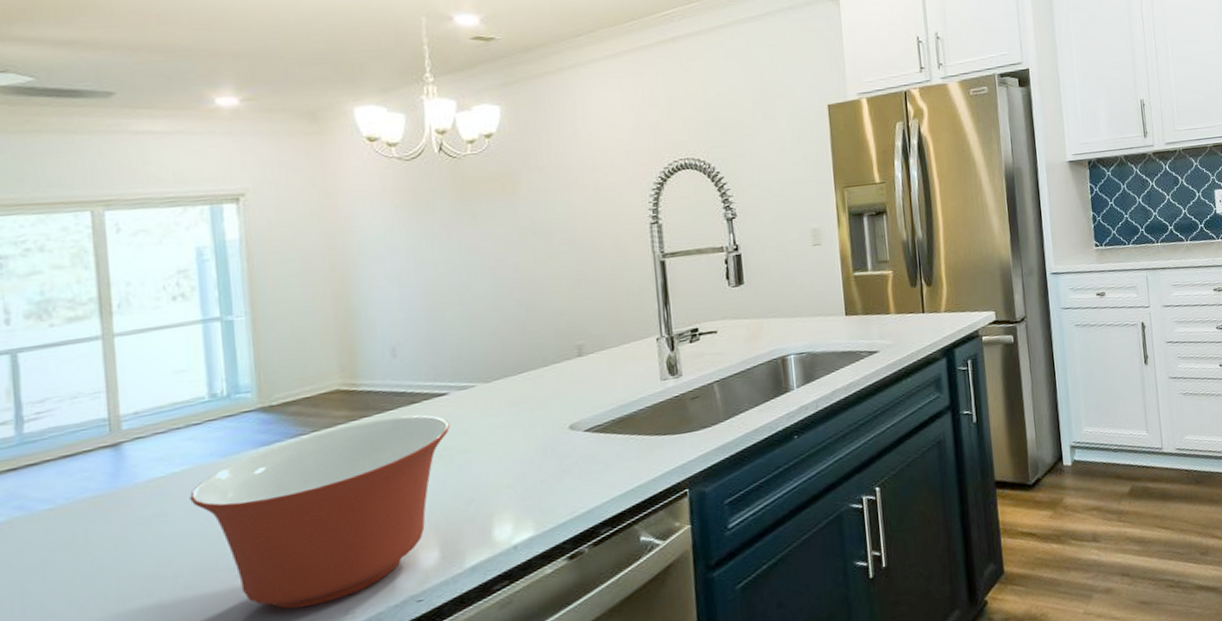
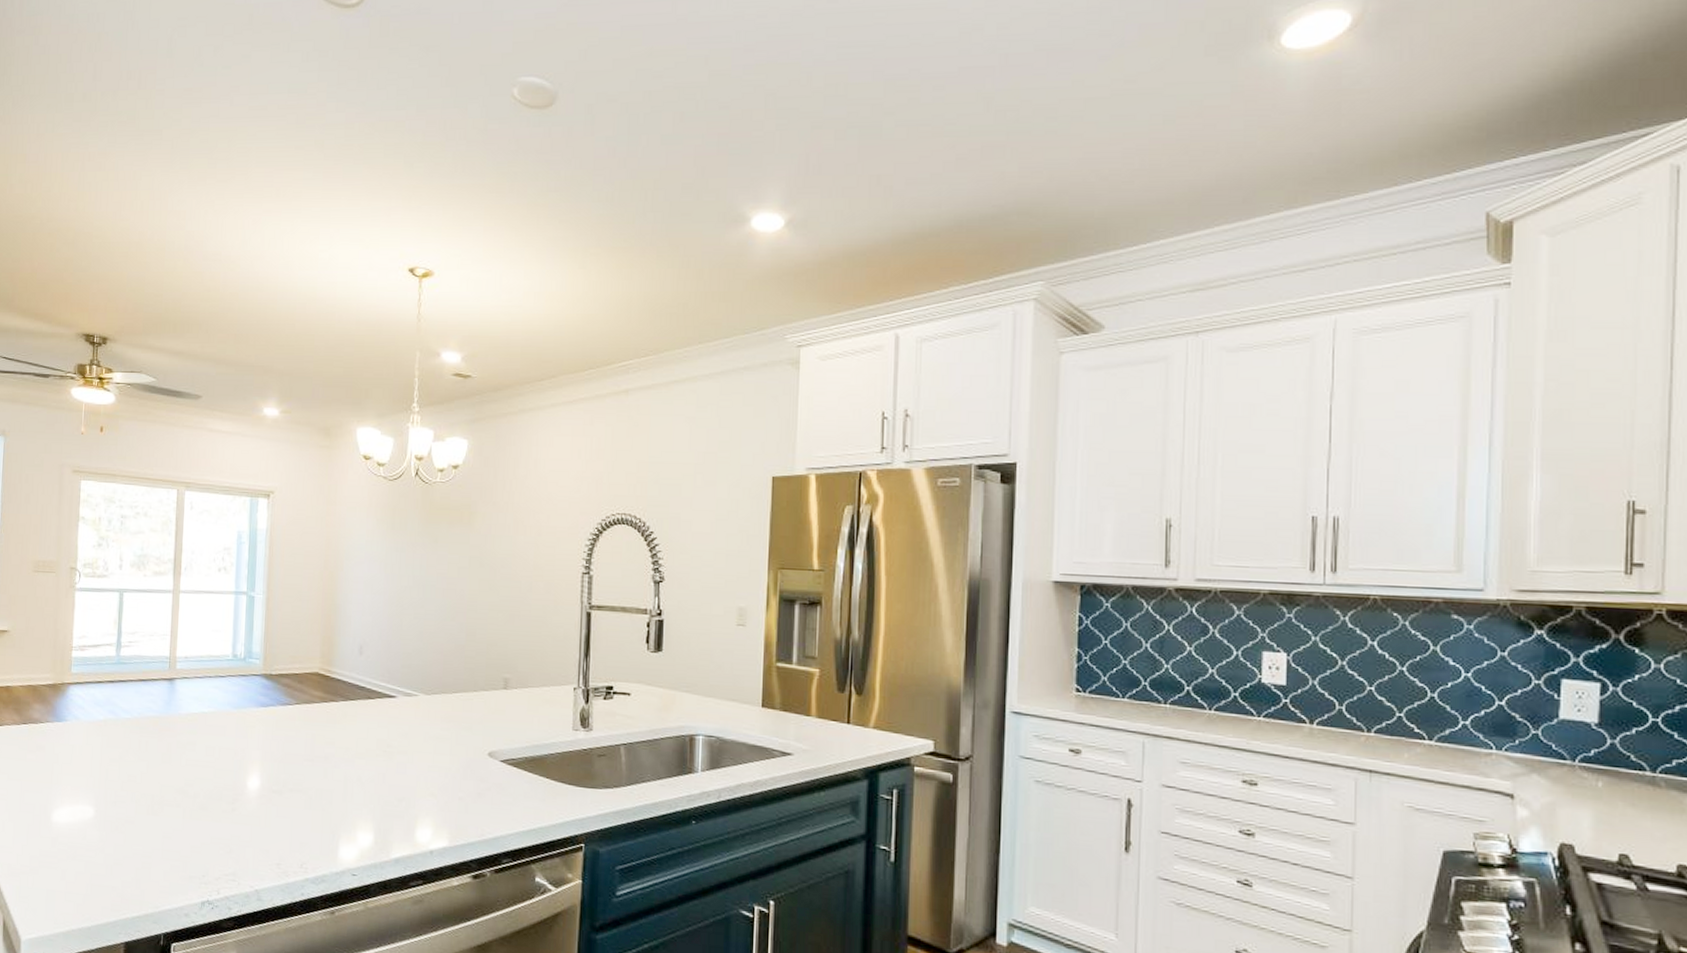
mixing bowl: present [189,415,450,609] -> none [211,705,394,853]

